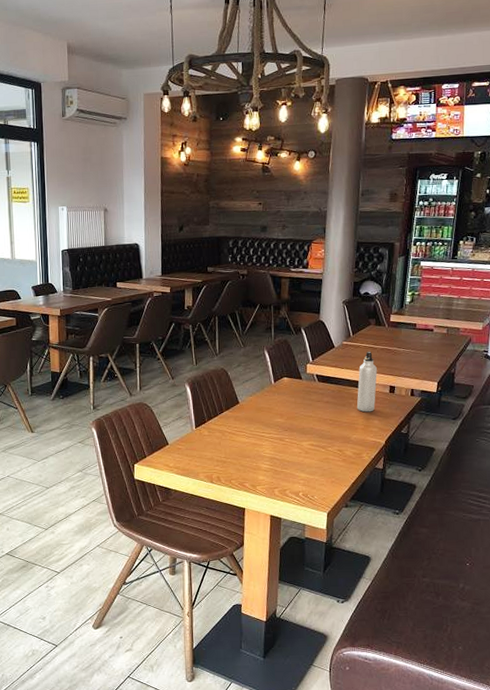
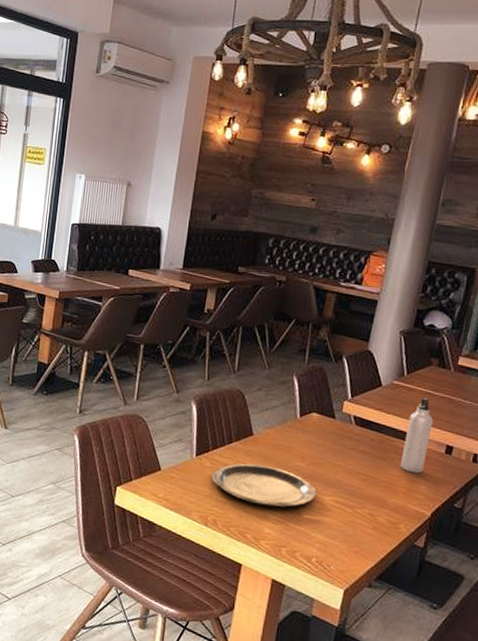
plate: none [211,426,296,459] -> present [212,463,317,508]

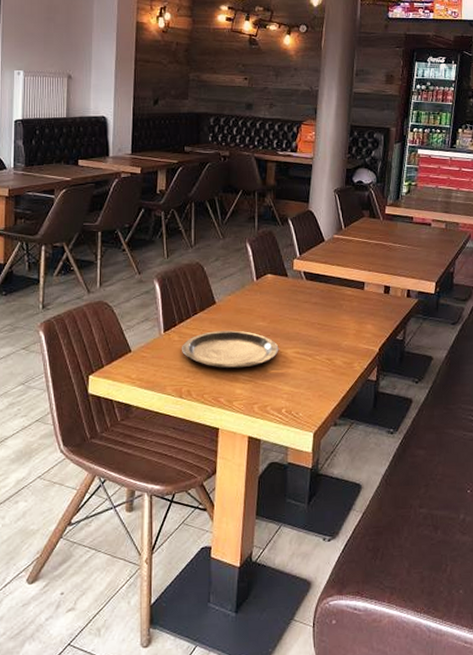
water bottle: present [400,397,433,474] -> none [348,246,371,316]

